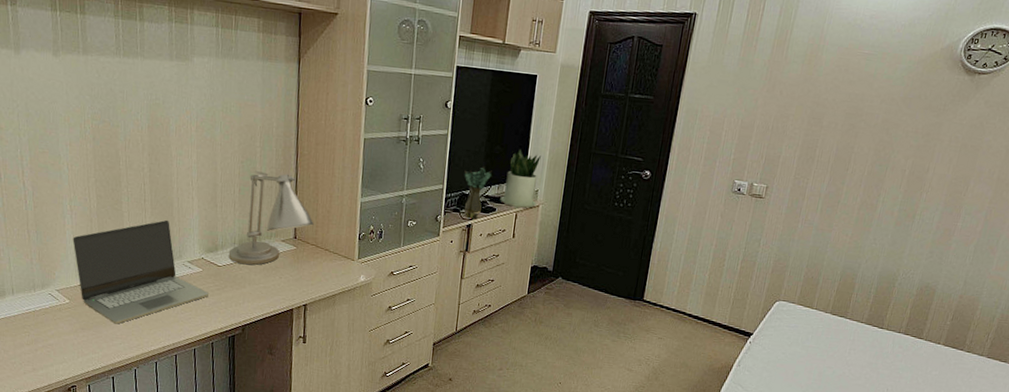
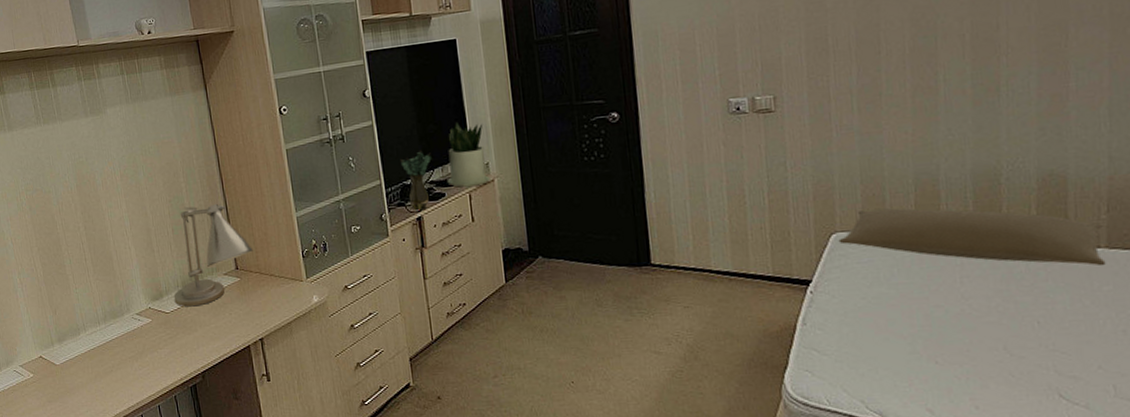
laptop: present [72,219,210,324] -> none [26,275,163,392]
pillow: none [779,287,946,358] -> present [838,208,1106,266]

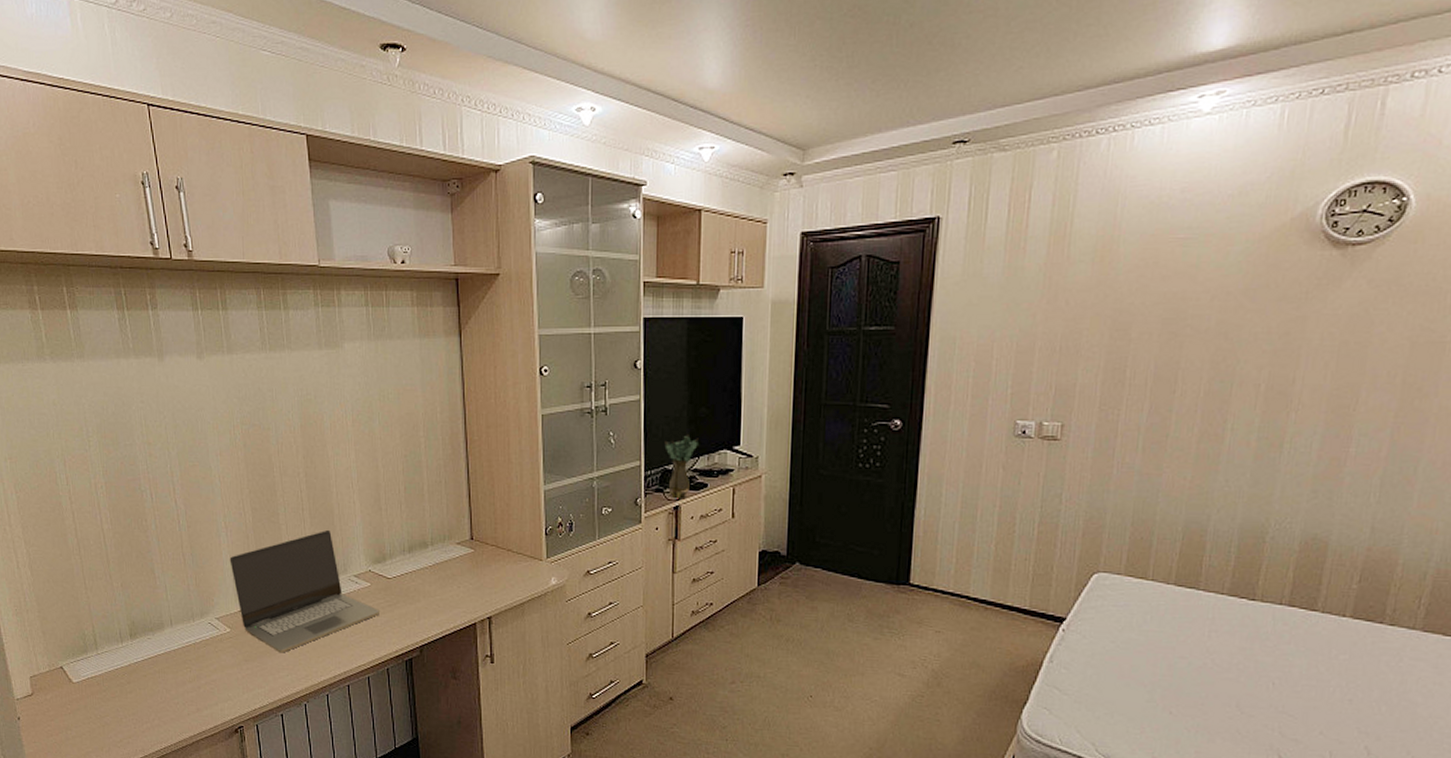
laptop: none [26,275,163,392] -> present [229,529,381,653]
desk lamp: present [173,204,253,307] -> none [398,464,492,575]
planter: present [447,123,491,188] -> none [711,409,759,480]
pillow: present [838,208,1106,266] -> none [1099,553,1352,635]

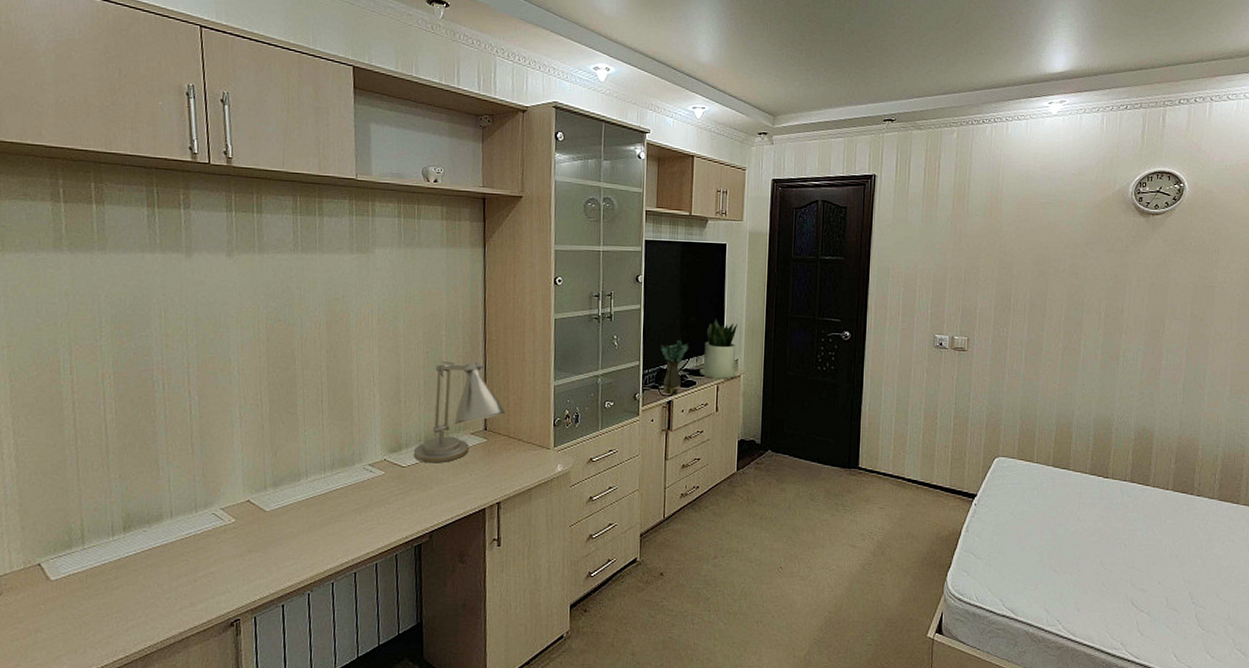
laptop: present [229,529,381,653] -> none [241,420,393,542]
desk lamp: none [398,464,492,575] -> present [413,360,505,463]
planter: none [711,409,759,480] -> present [699,319,739,379]

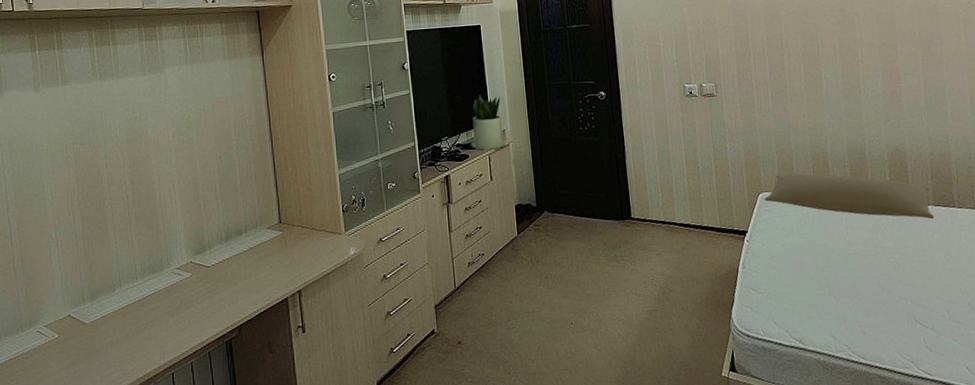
desk lamp: present [413,360,505,463] -> none [216,161,297,261]
vase: present [660,339,690,394] -> none [432,117,459,169]
pillow: none [999,441,1171,504] -> present [764,173,935,219]

